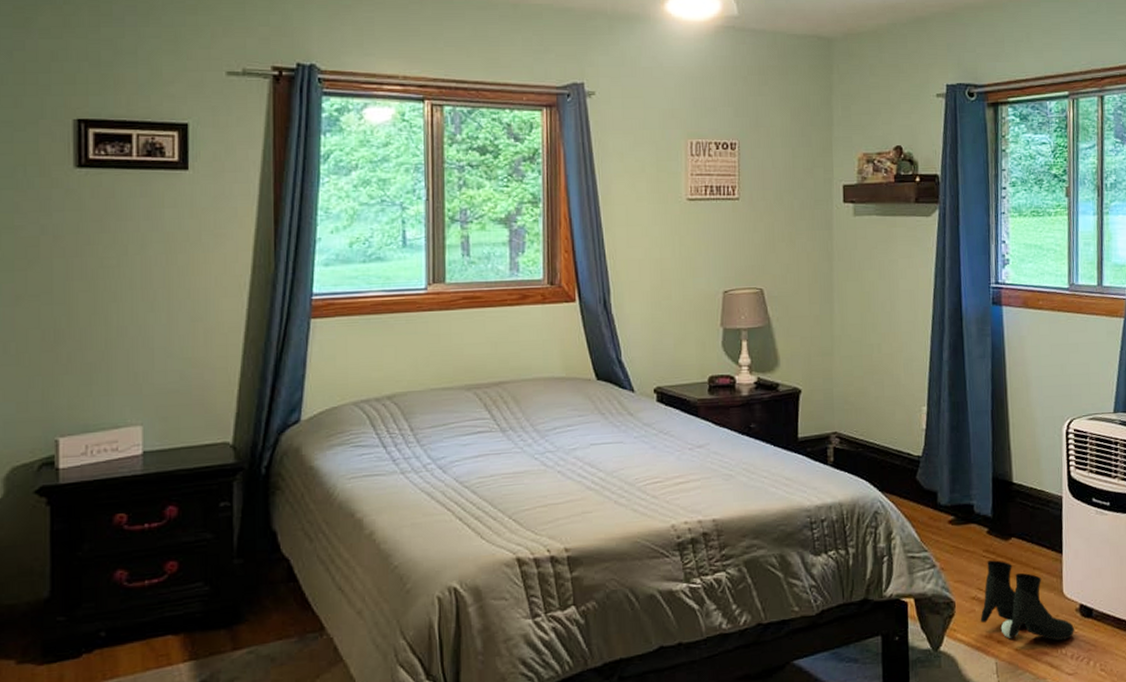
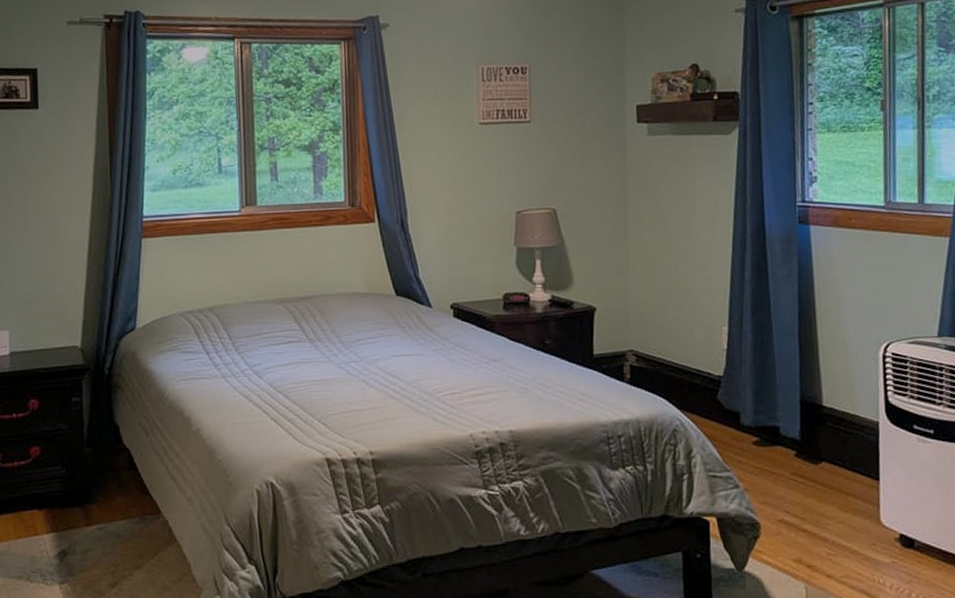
boots: present [980,560,1074,641] -> none [788,484,894,569]

